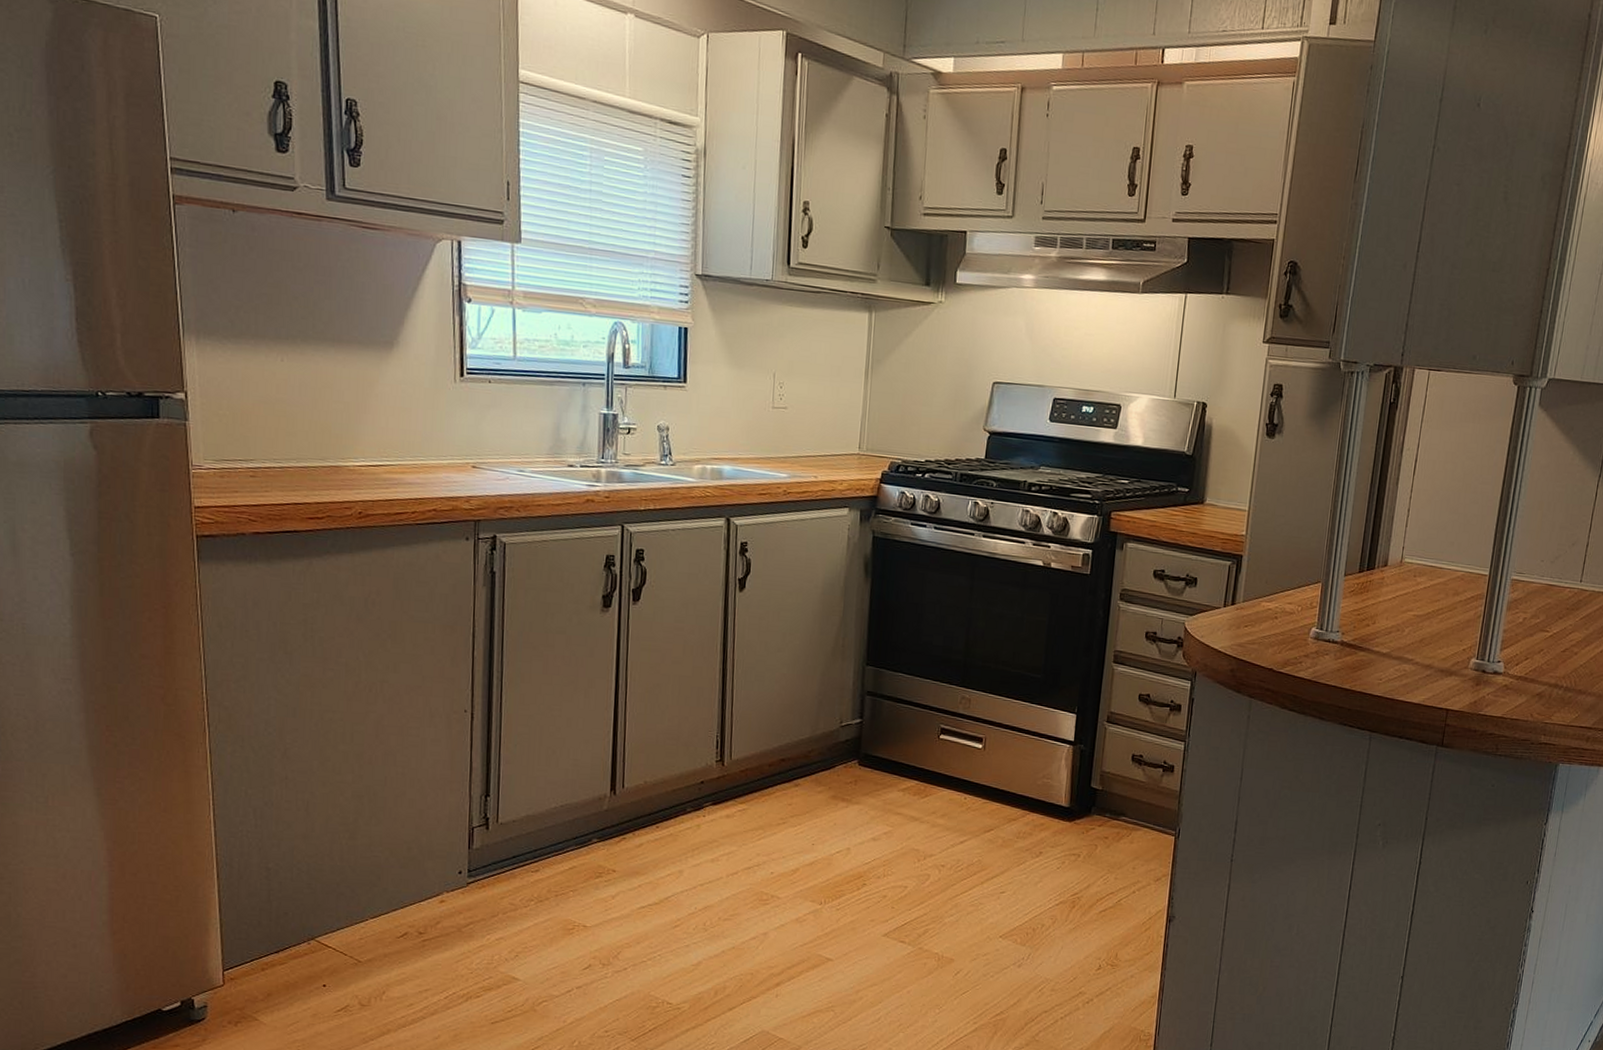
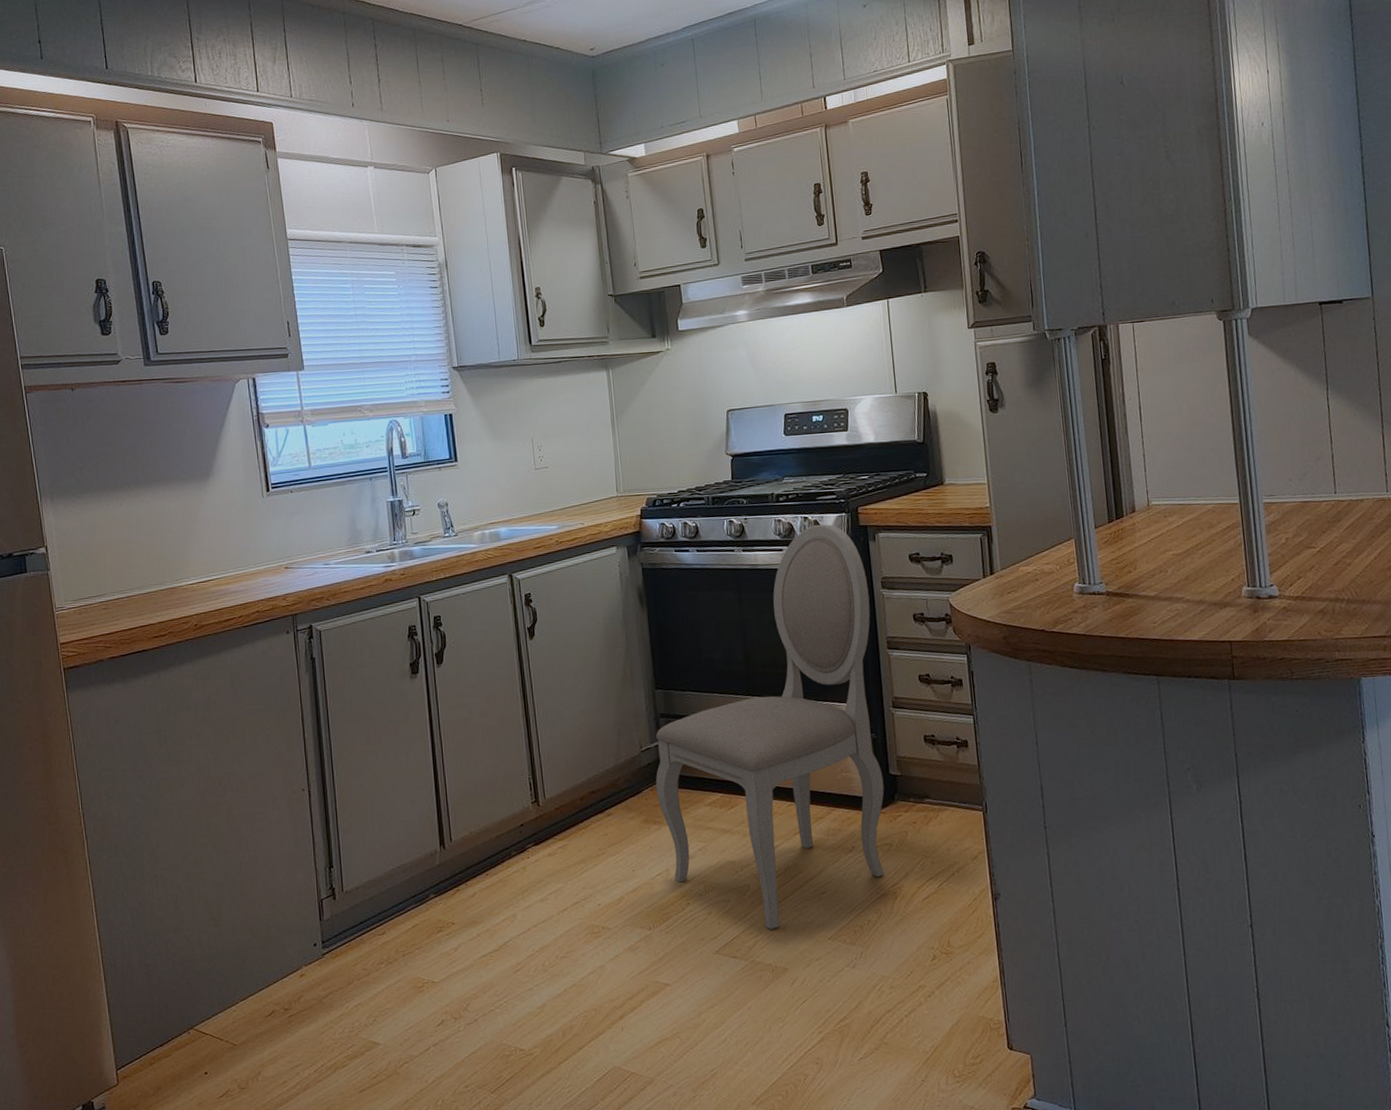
dining chair: none [849,522,1107,921] -> present [655,524,885,930]

